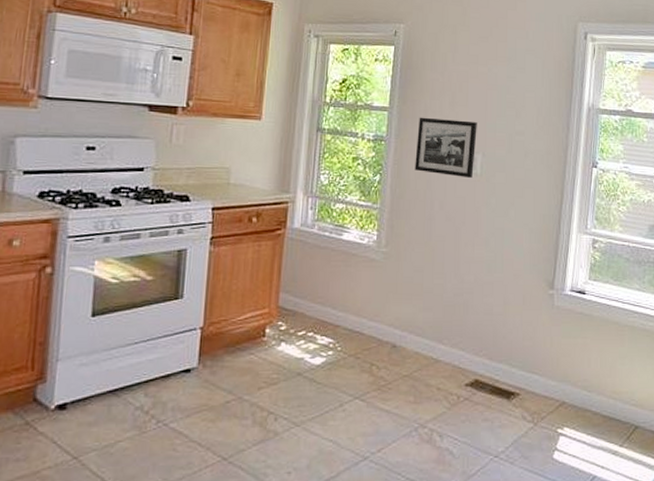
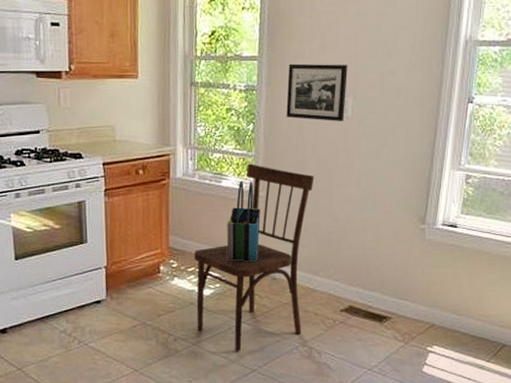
dining chair: none [303,216,441,434] -> present [194,163,314,352]
tote bag: none [344,234,383,326] -> present [227,181,260,261]

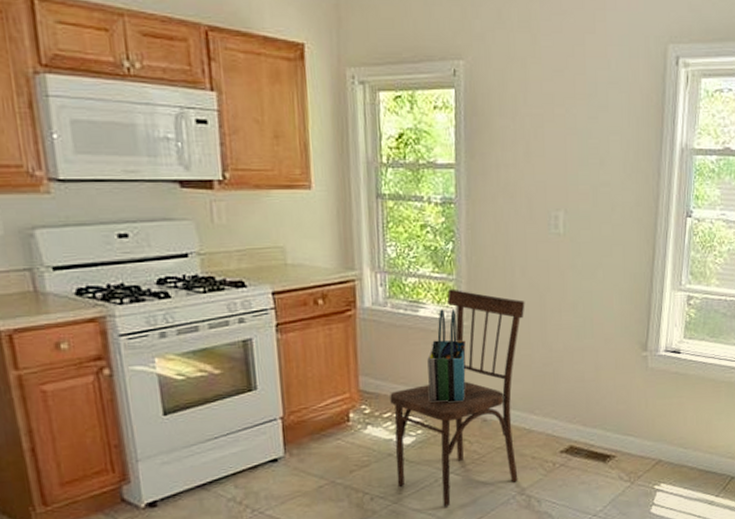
picture frame: present [286,63,348,122] -> none [490,172,557,240]

